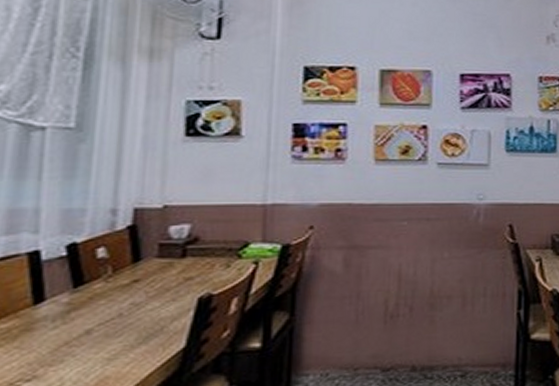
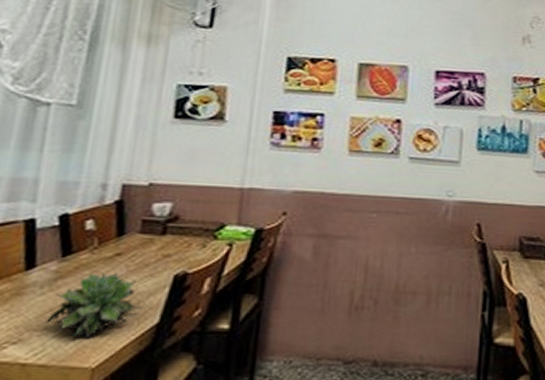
succulent plant: none [60,300,167,370] -> present [45,272,143,339]

